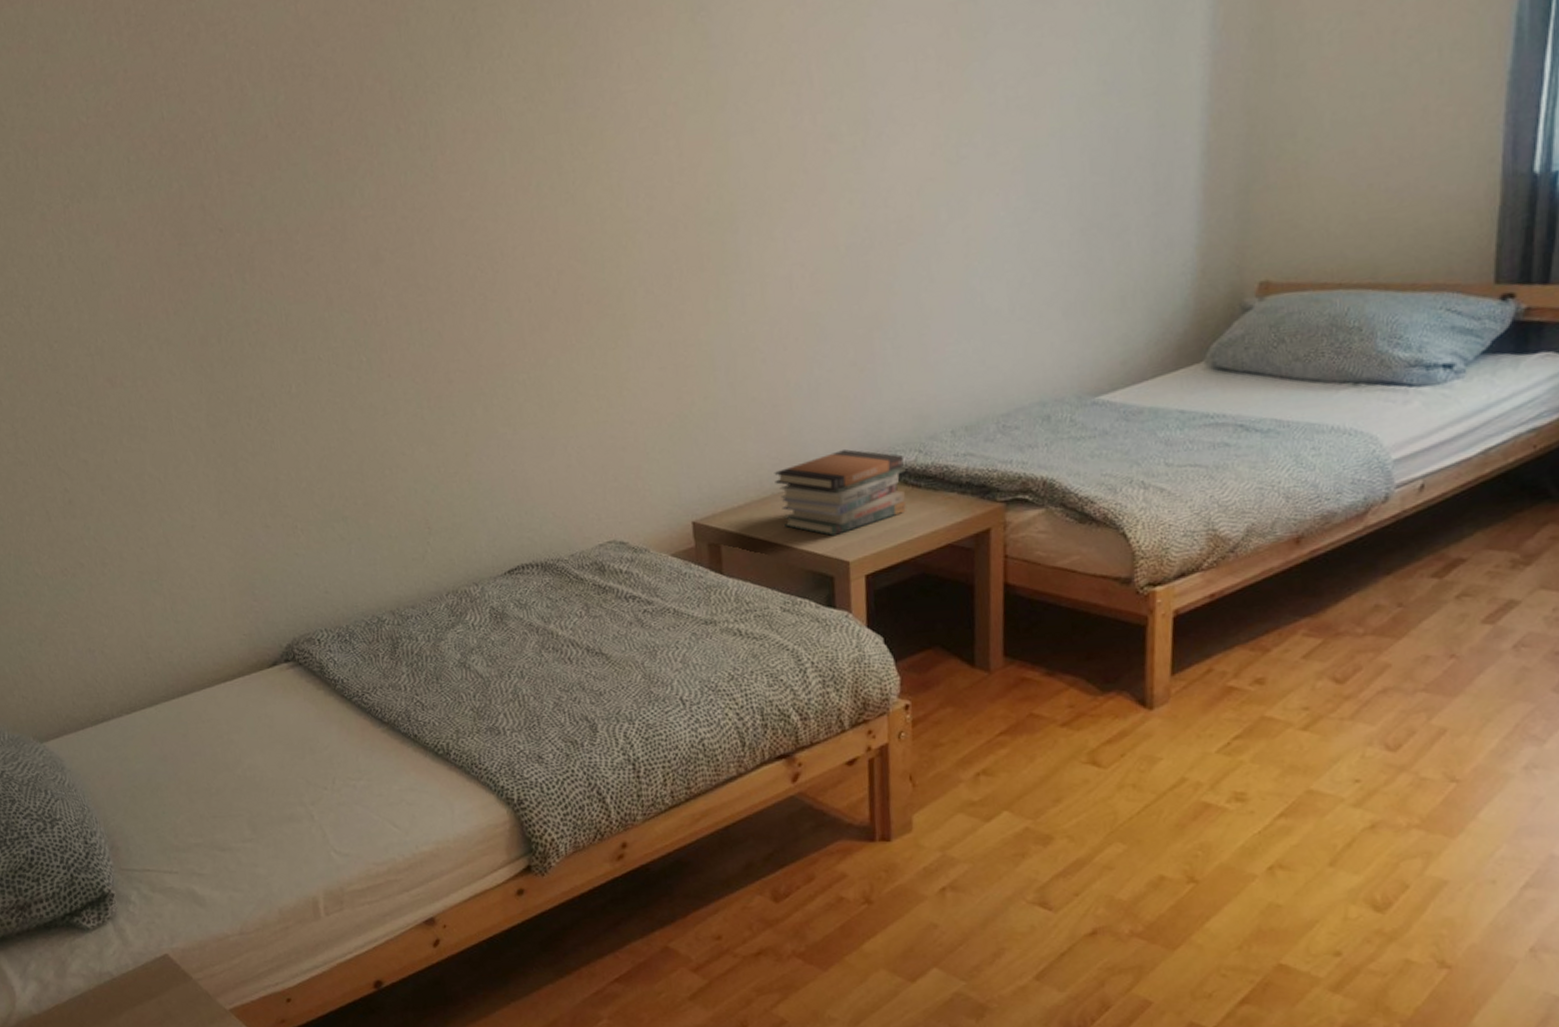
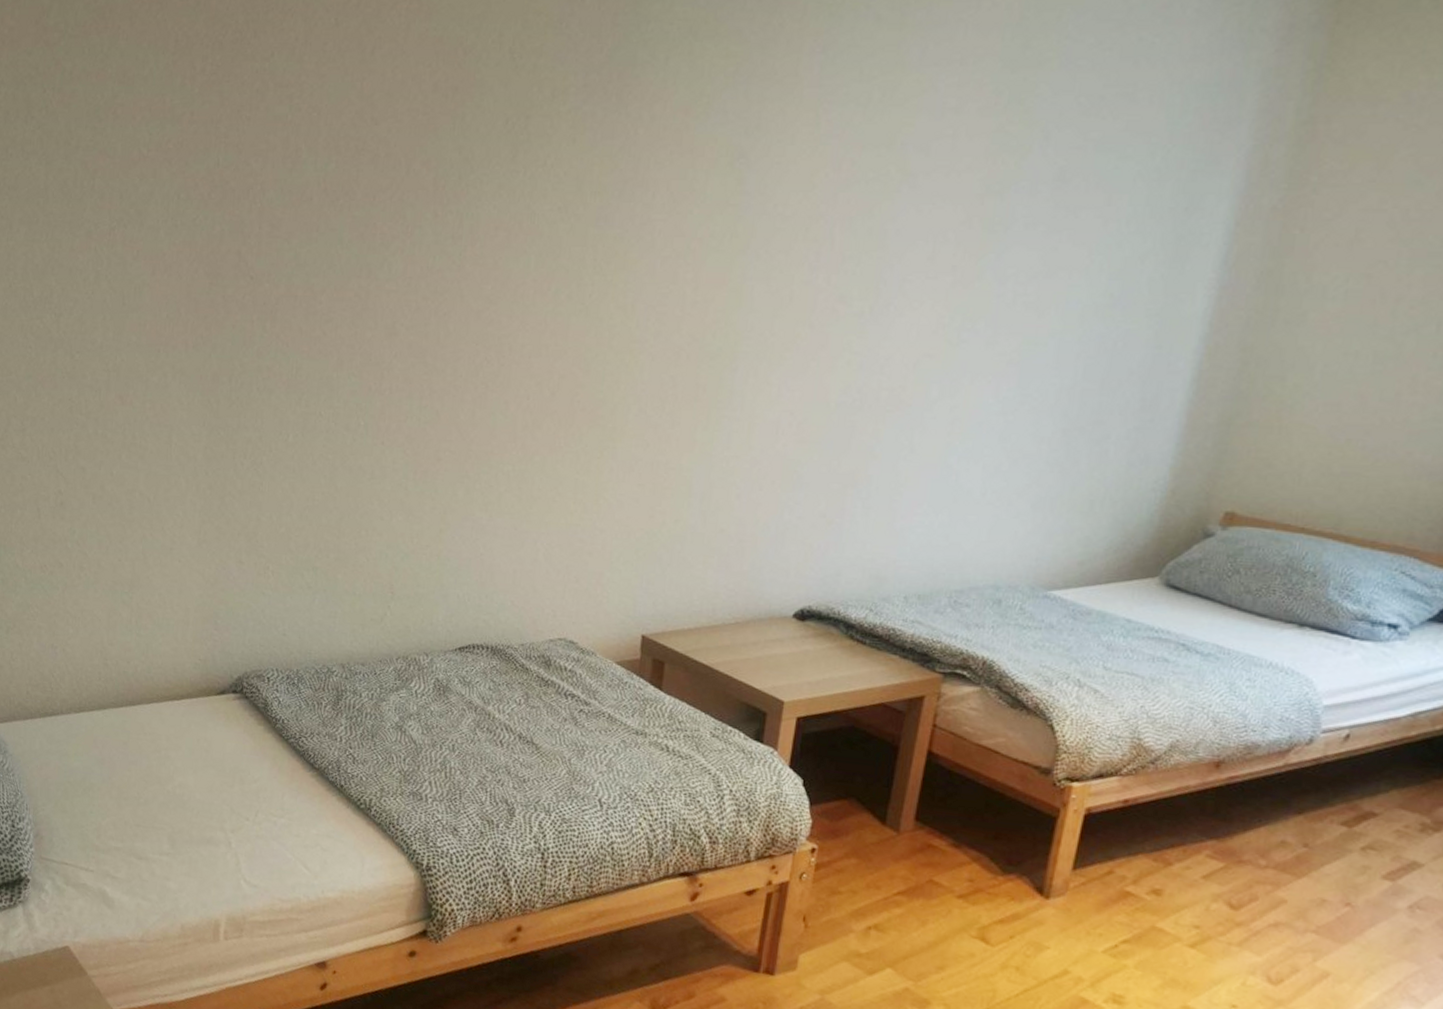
book stack: present [774,449,906,537] -> none [727,594,854,675]

